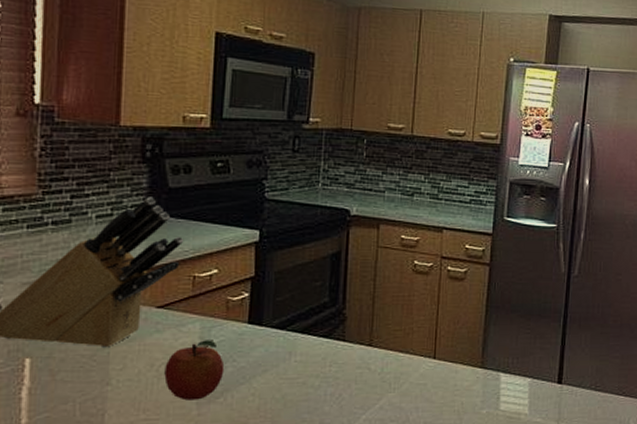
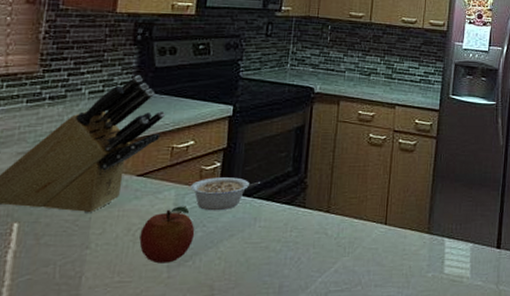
legume: none [217,309,294,345] -> present [191,177,260,211]

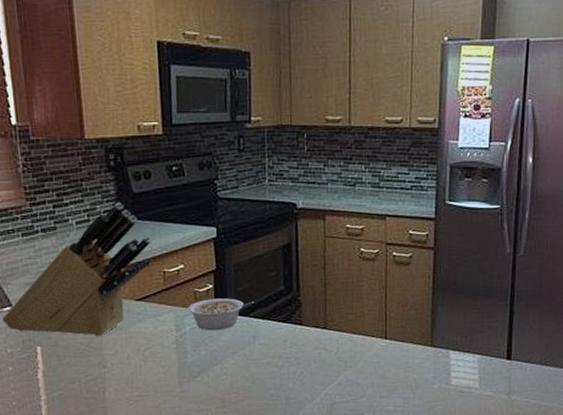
fruit: present [139,206,195,264] -> none [149,327,199,380]

